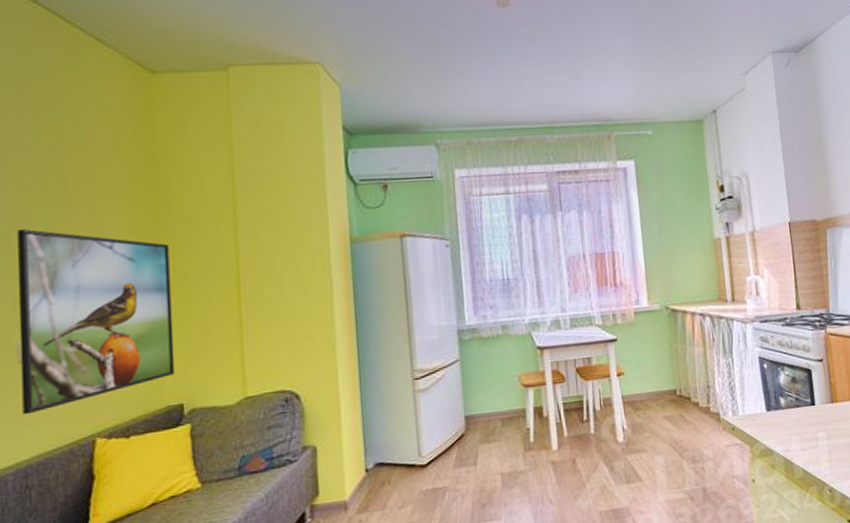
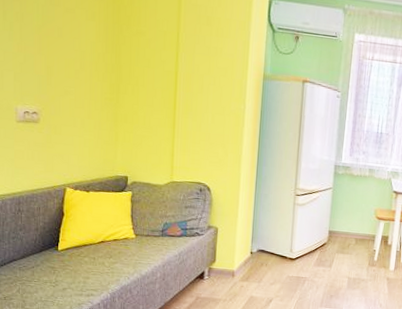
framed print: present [17,229,175,415] -> none [17,19,127,161]

